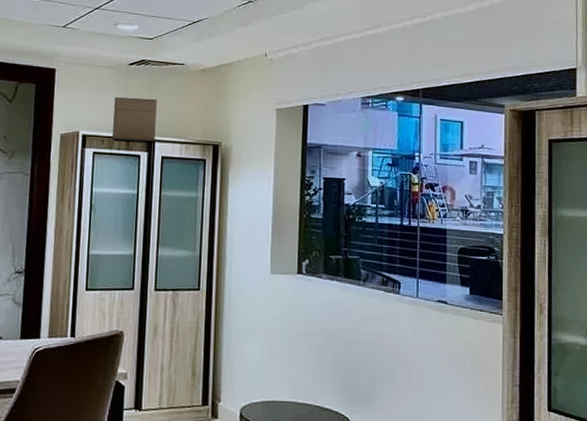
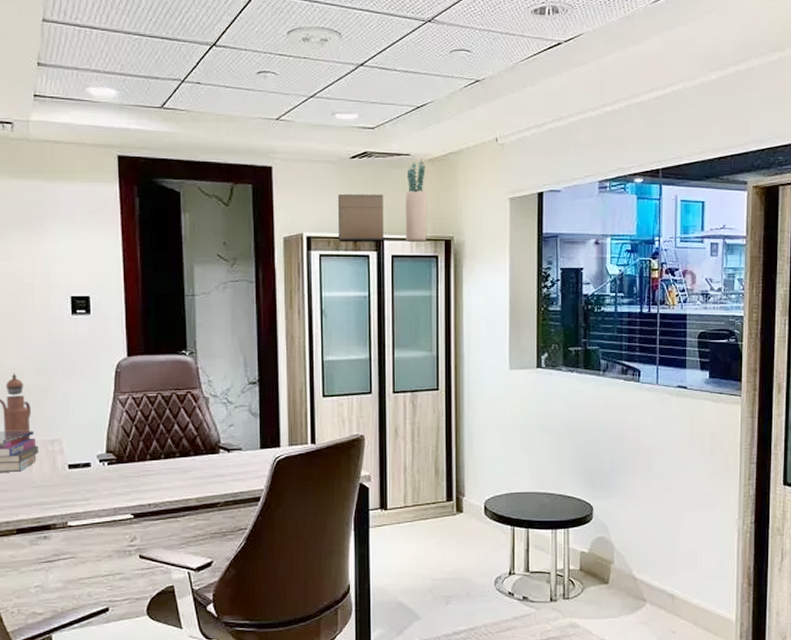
vase: none [175,68,198,145] -> present [405,158,427,242]

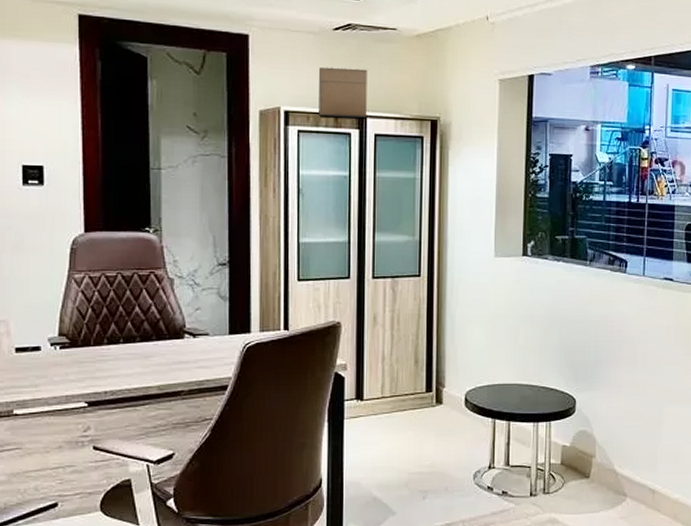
vase: present [405,158,427,242] -> none [390,34,413,121]

